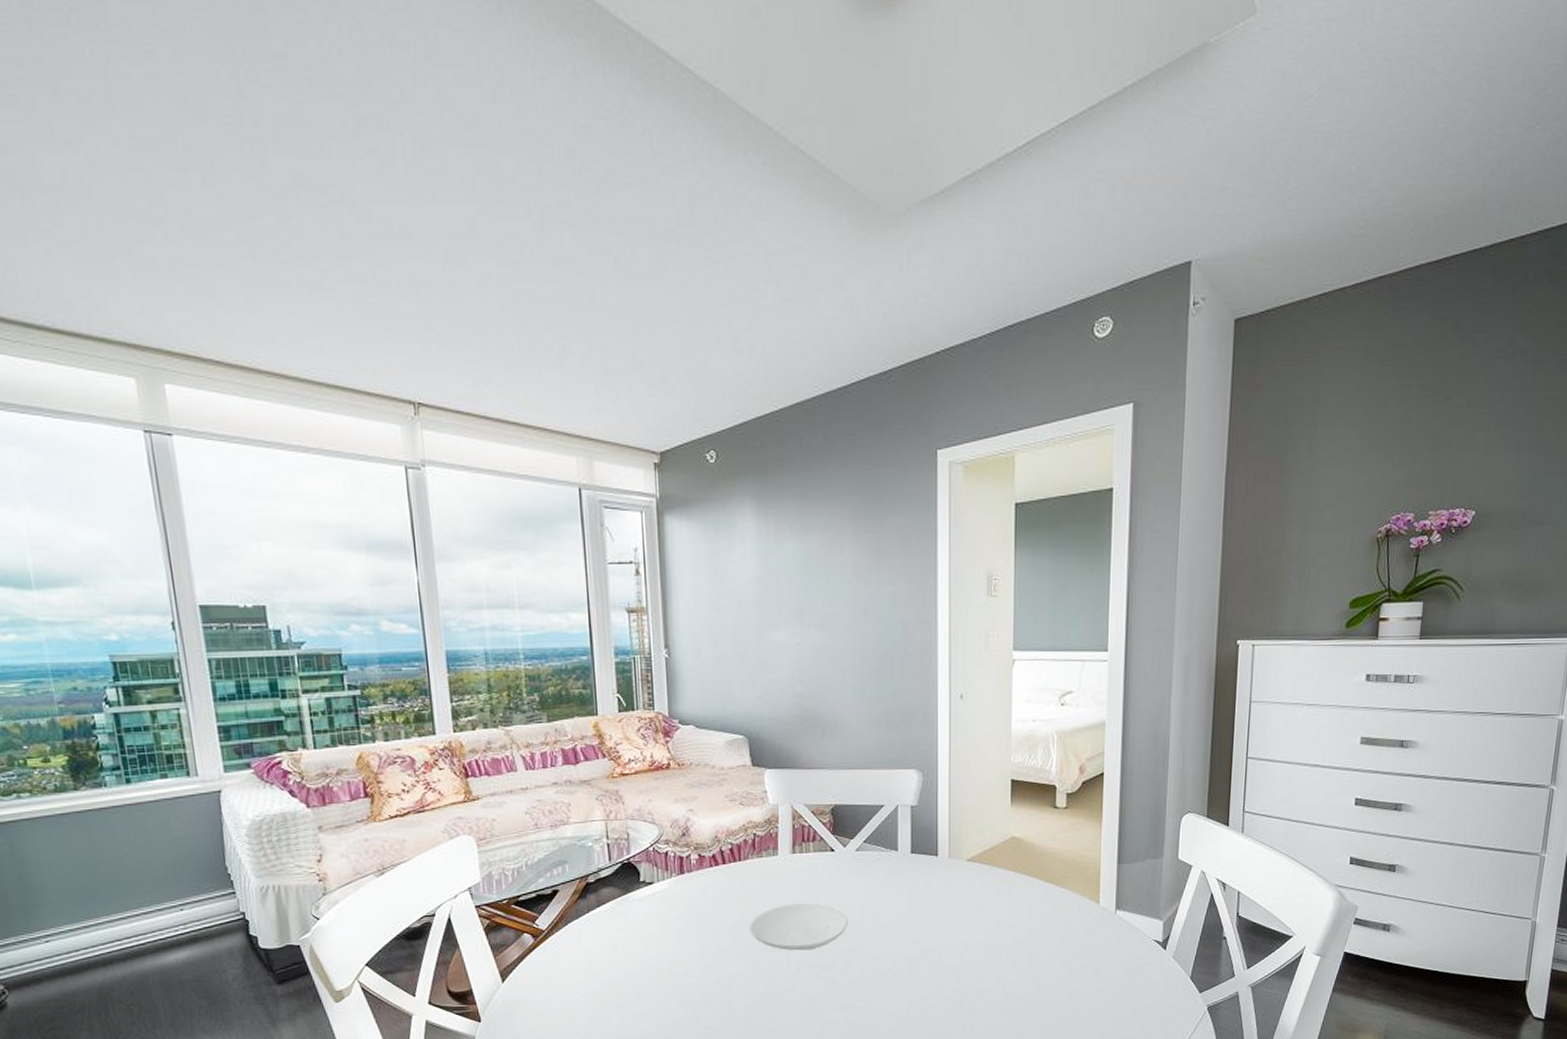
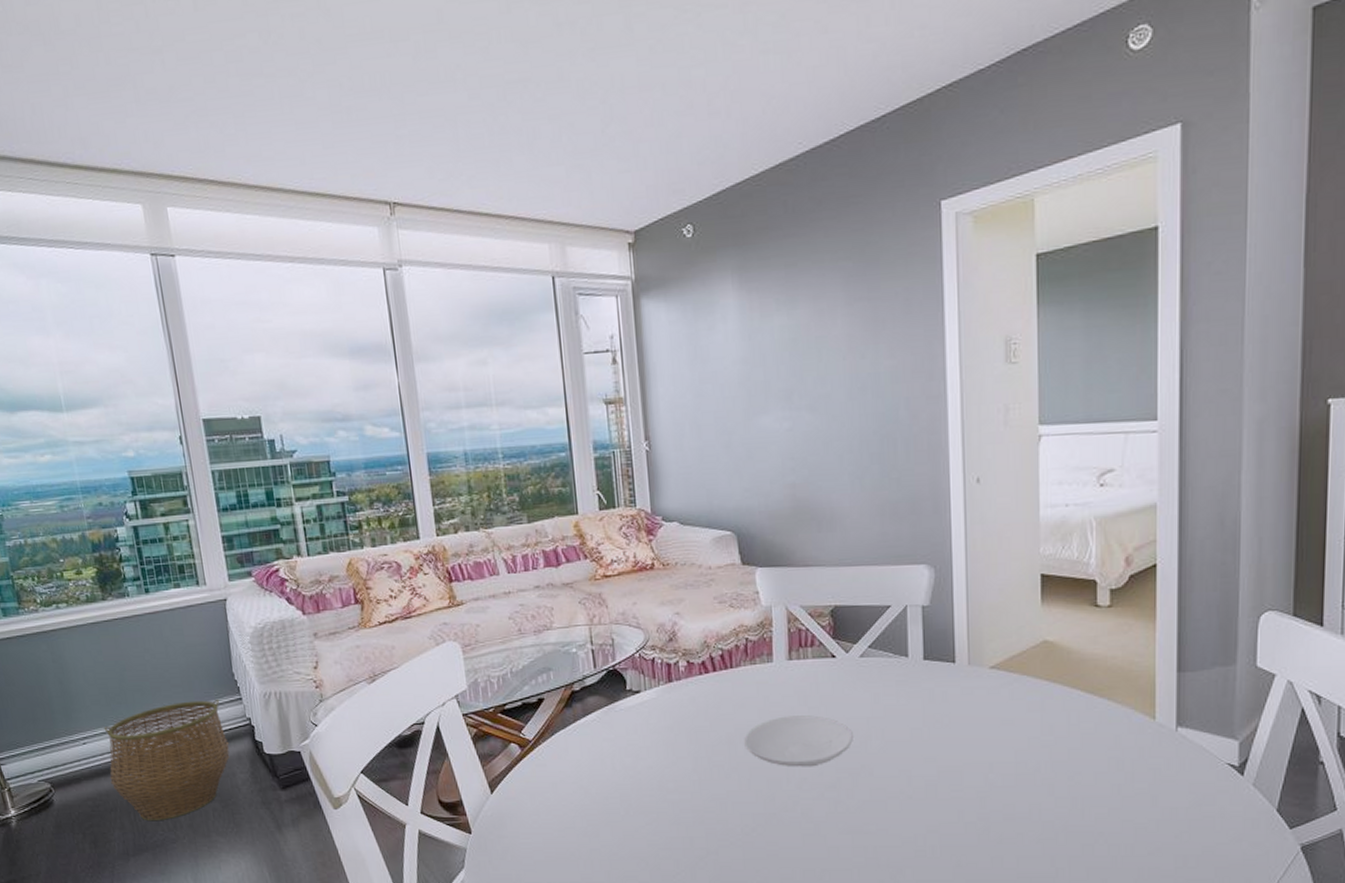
basket: none [71,894,220,1022] -> present [103,700,230,821]

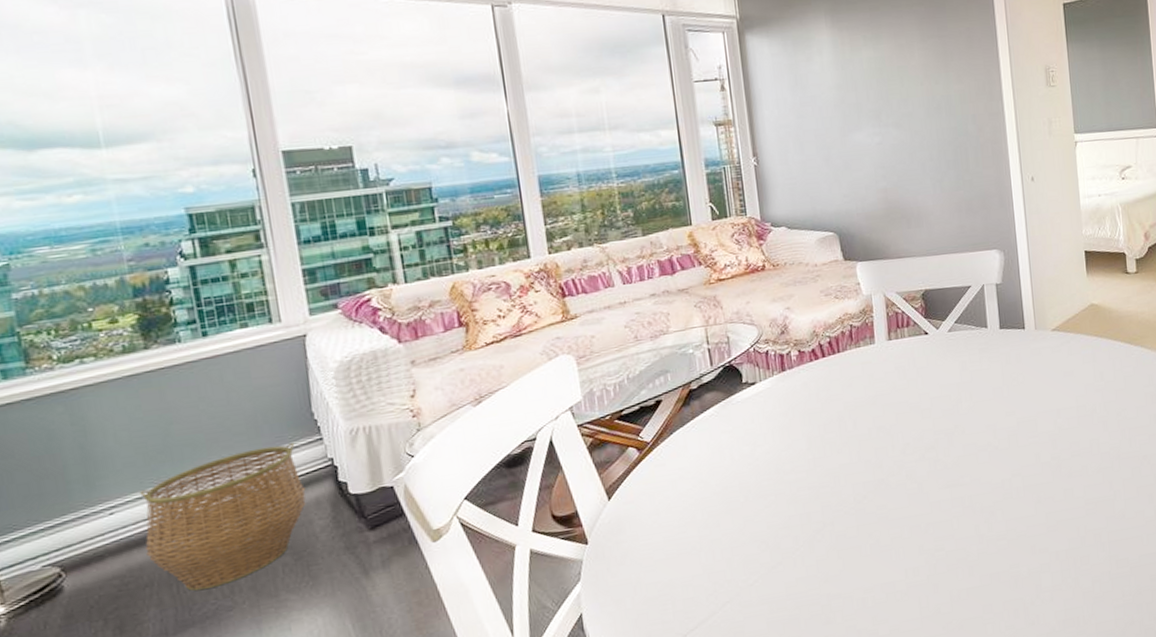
plate: present [744,715,853,767] -> none [852,386,947,436]

